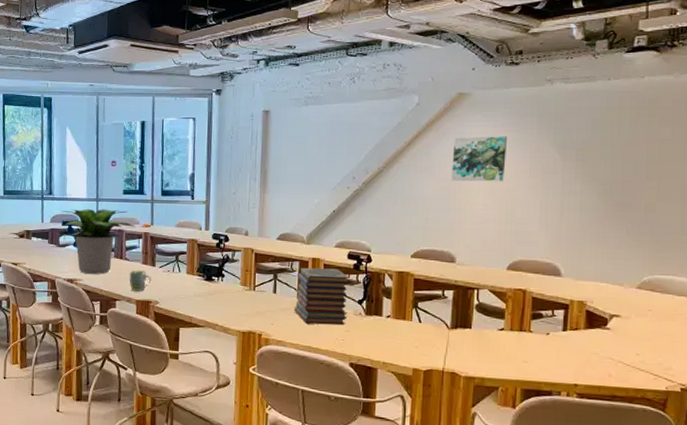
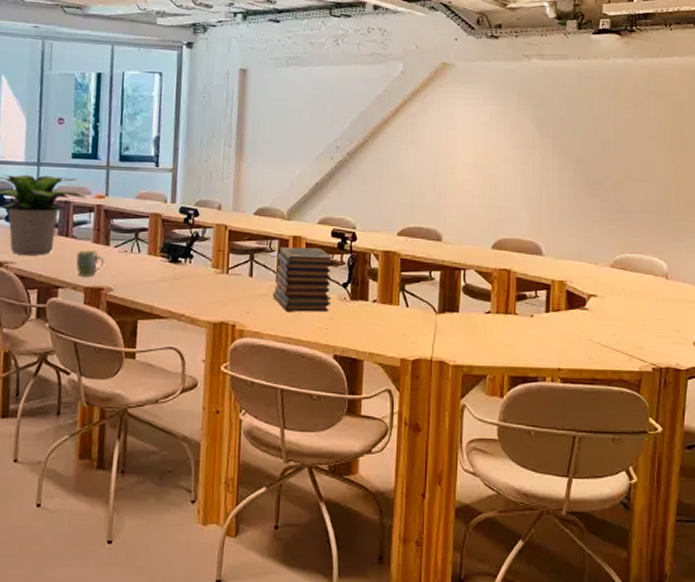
wall art: present [451,136,508,182] -> none [437,108,490,157]

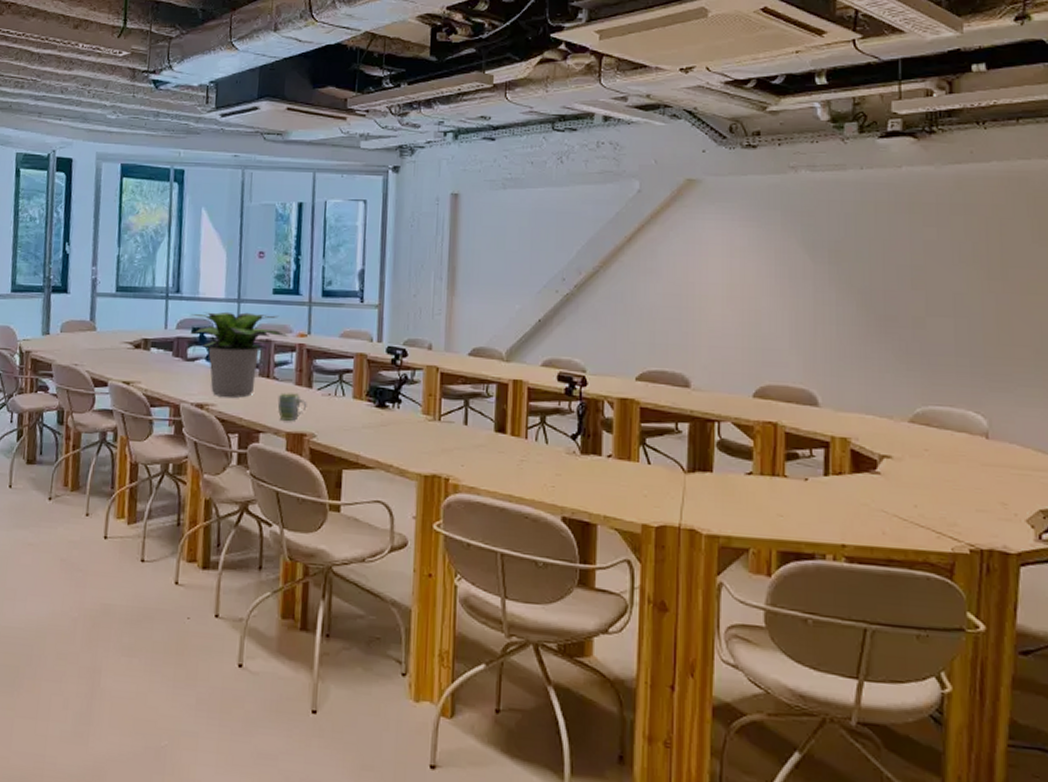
book stack: present [272,246,332,312] -> none [490,391,559,467]

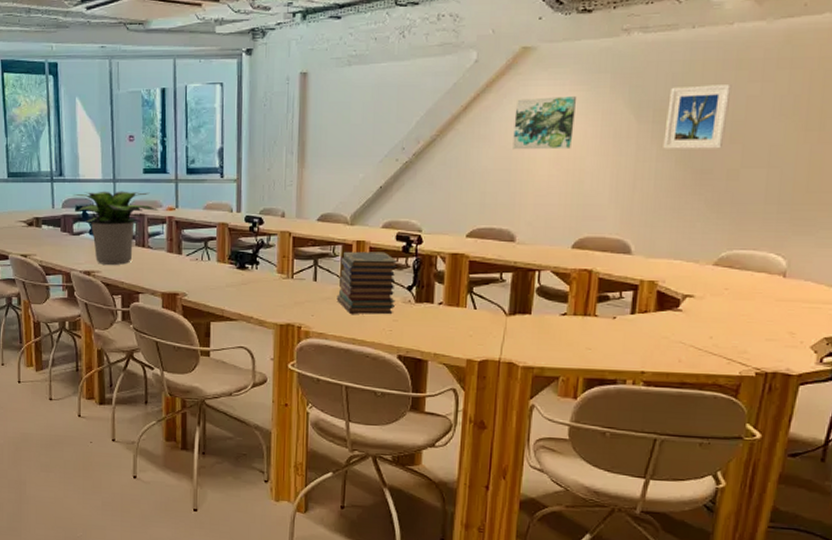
mug: present [277,392,307,421] -> none [153,259,178,283]
book stack: none [490,391,559,467] -> present [336,251,397,315]
wall art: none [682,232,748,288] -> present [513,96,577,150]
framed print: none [842,227,907,295] -> present [663,85,732,149]

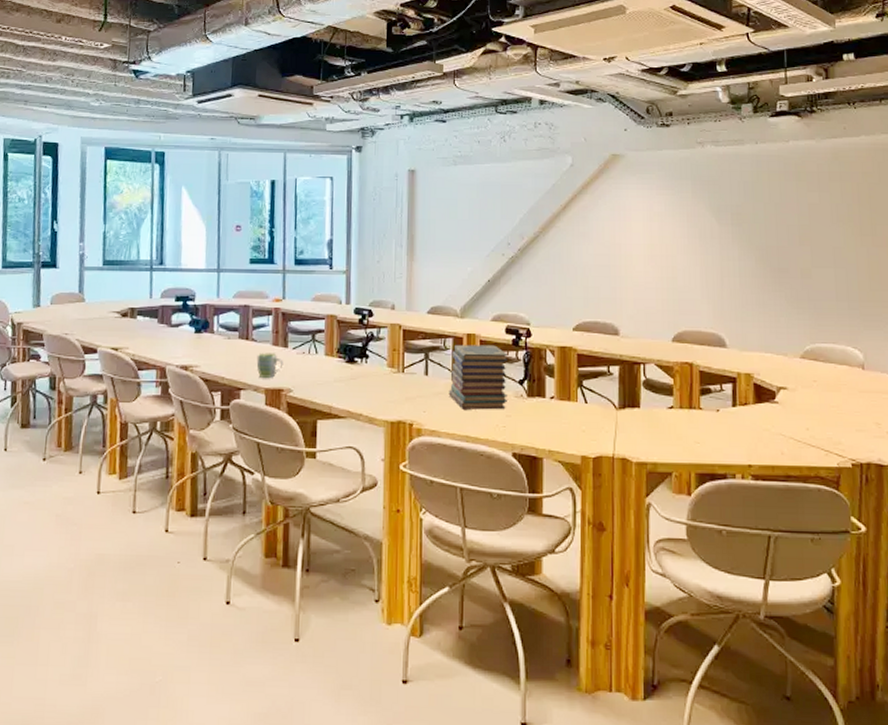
potted plant: present [74,191,159,265] -> none [174,281,265,359]
mug: none [153,259,178,283] -> present [256,353,284,378]
wall art: present [513,96,577,150] -> none [610,199,664,248]
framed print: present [663,85,732,149] -> none [743,193,795,250]

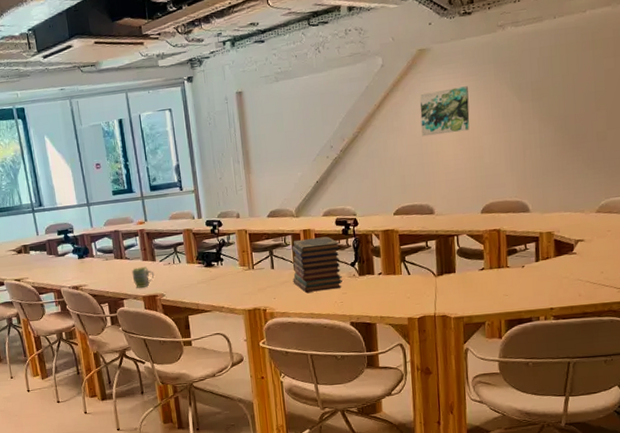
wall art: none [610,199,664,248] -> present [420,86,470,137]

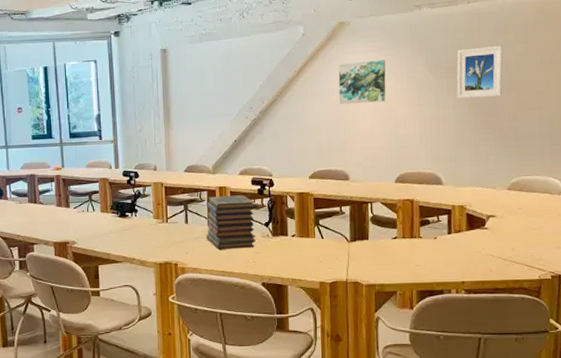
mug: present [131,267,154,288] -> none [44,213,67,234]
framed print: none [543,62,592,122] -> present [456,46,503,99]

